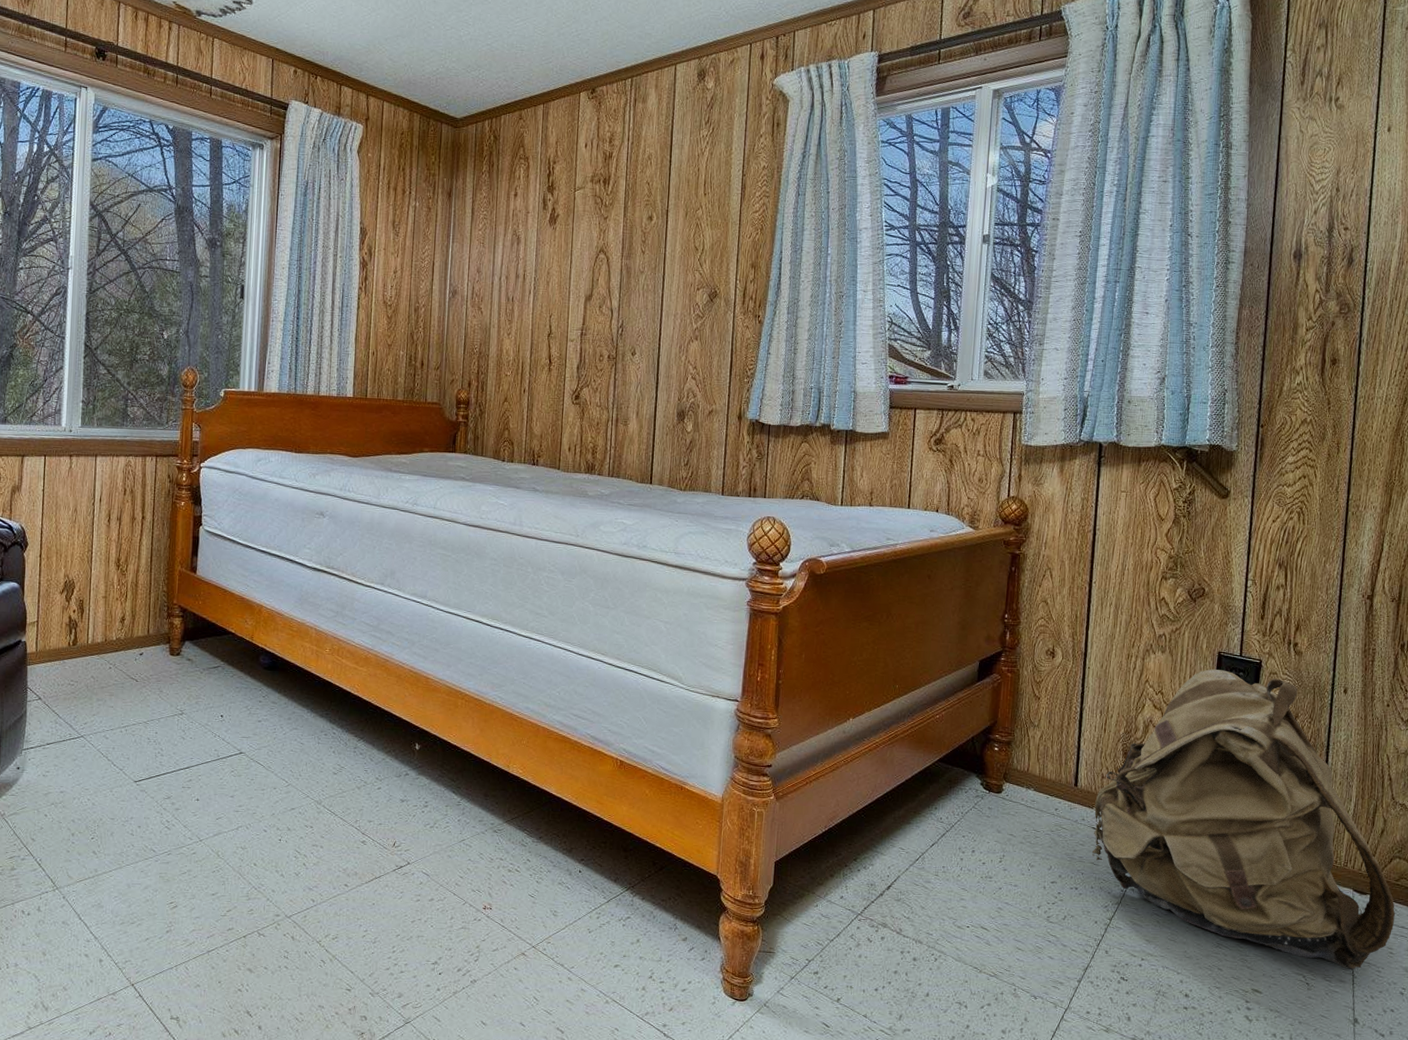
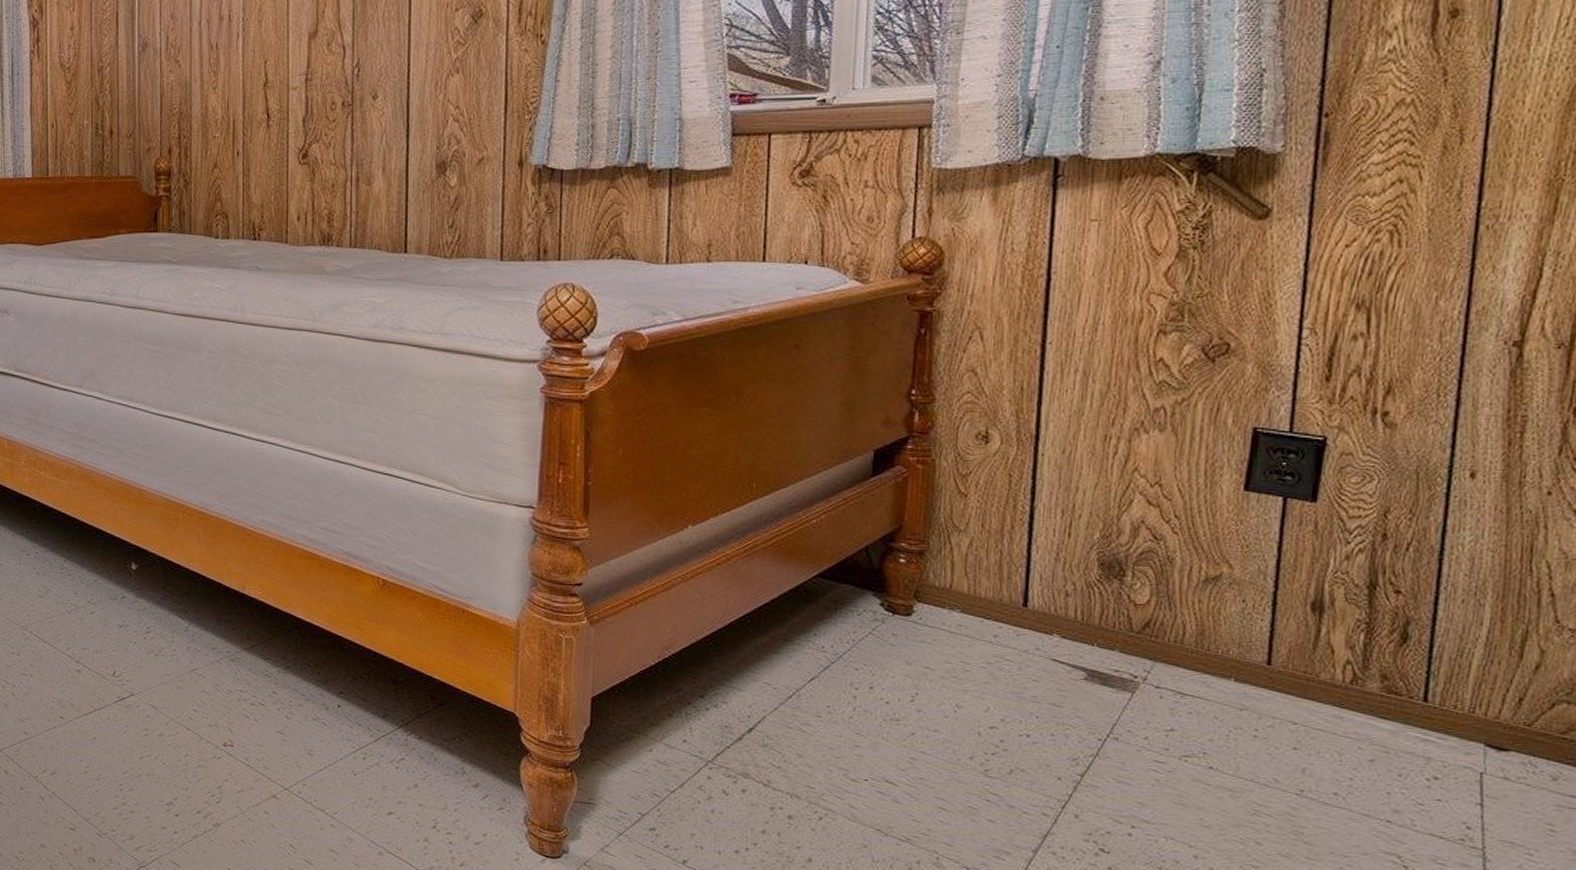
backpack: present [1092,669,1395,971] -> none [1052,451,1559,852]

